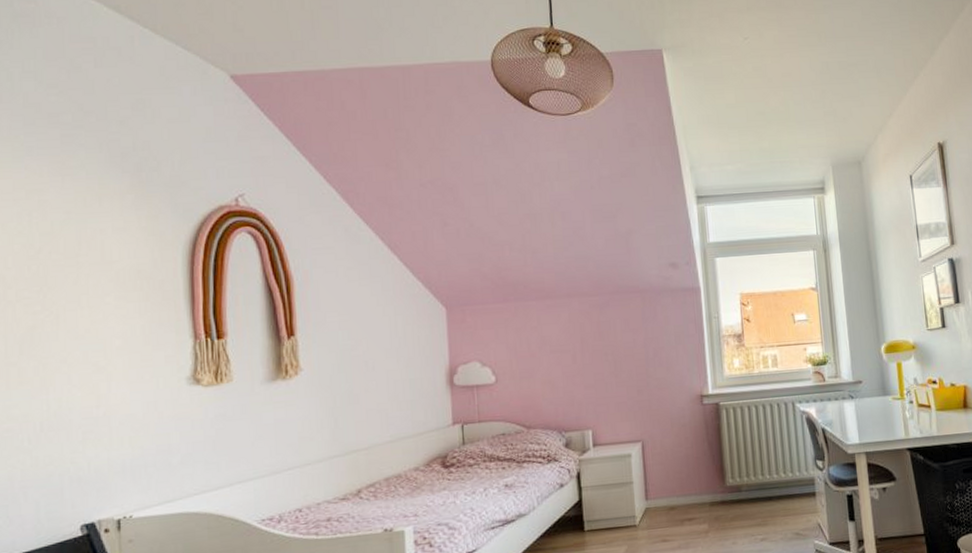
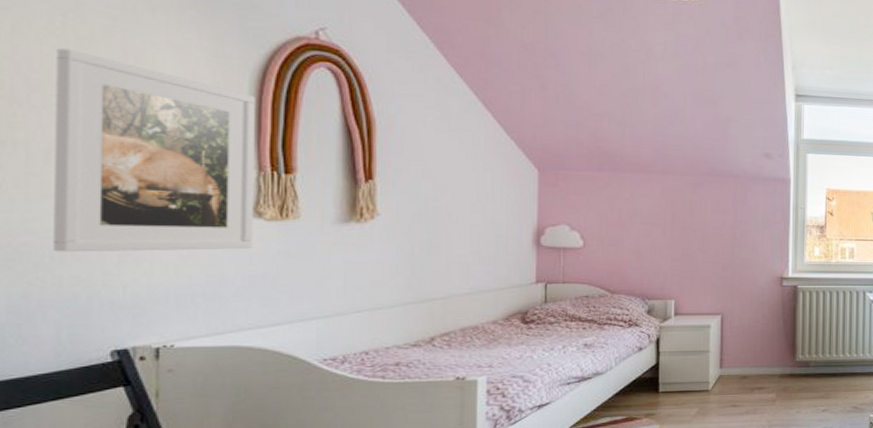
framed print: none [25,245,194,435] -> present [53,48,255,252]

